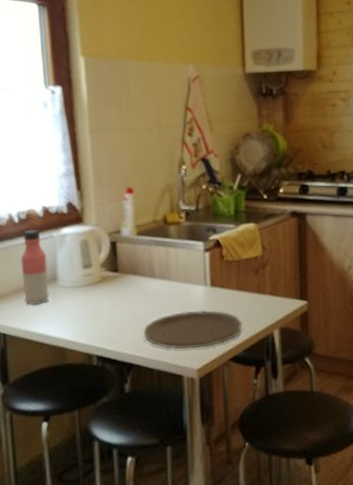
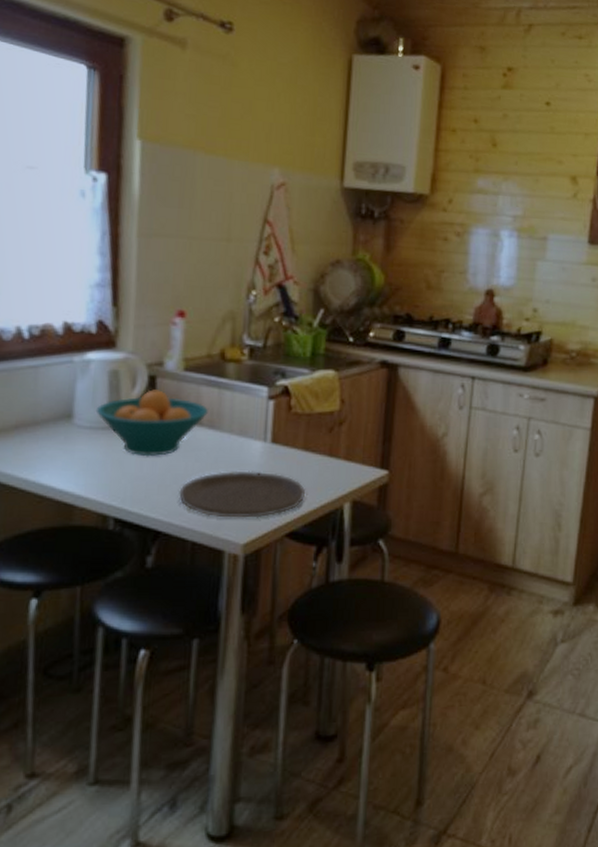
water bottle: present [21,229,49,305] -> none [25,349,62,447]
fruit bowl: none [73,252,159,306] -> present [95,389,208,457]

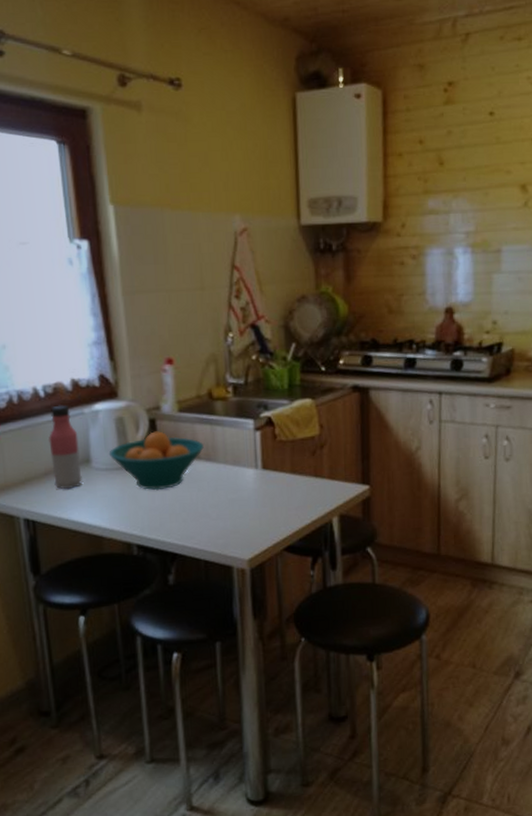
water bottle: none [25,349,62,447] -> present [49,405,82,490]
plate: present [179,470,306,518] -> none [188,495,298,539]

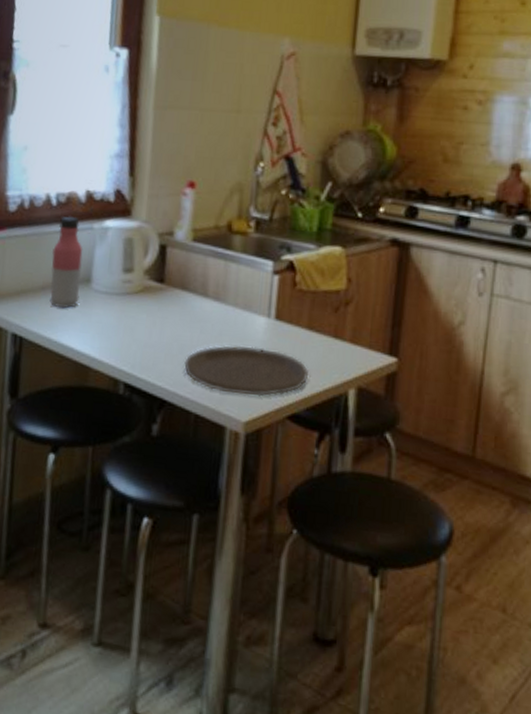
fruit bowl: present [108,431,204,491] -> none [111,258,214,325]
plate: none [188,495,298,539] -> present [184,345,310,397]

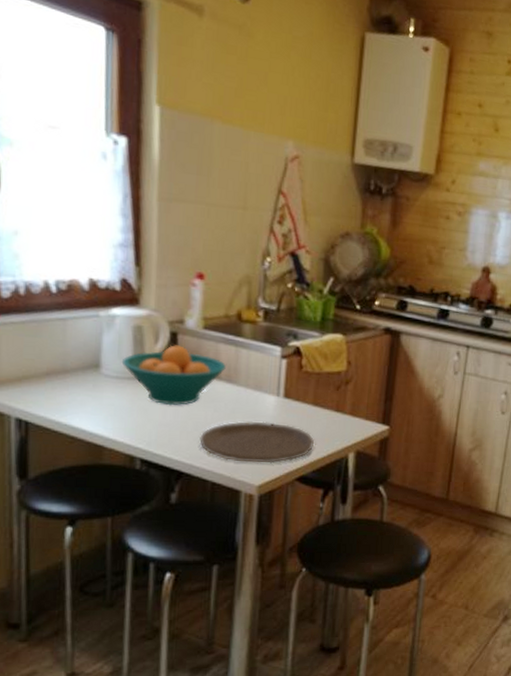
water bottle: present [49,216,83,309] -> none [55,303,90,393]
fruit bowl: none [111,258,214,325] -> present [121,345,226,406]

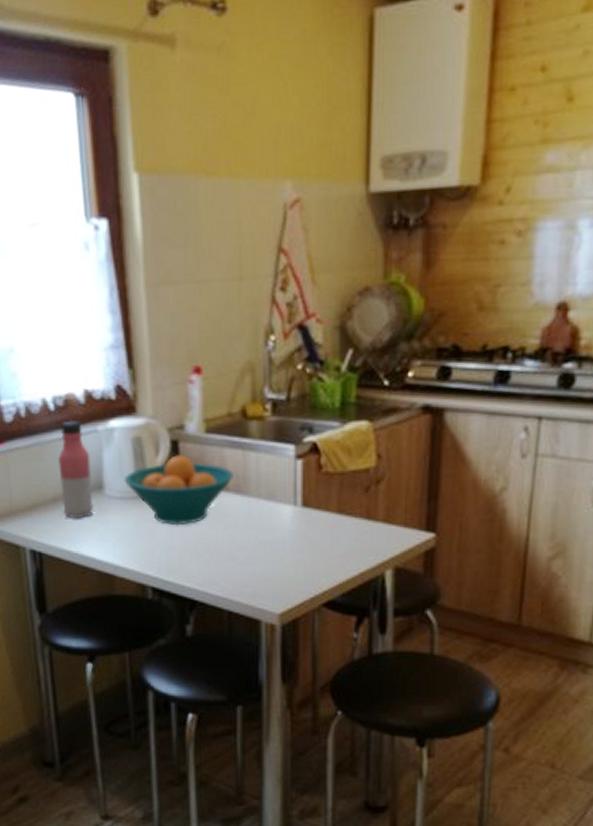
water bottle: none [55,303,90,393] -> present [58,420,94,519]
plate: present [199,421,315,464] -> none [211,537,343,587]

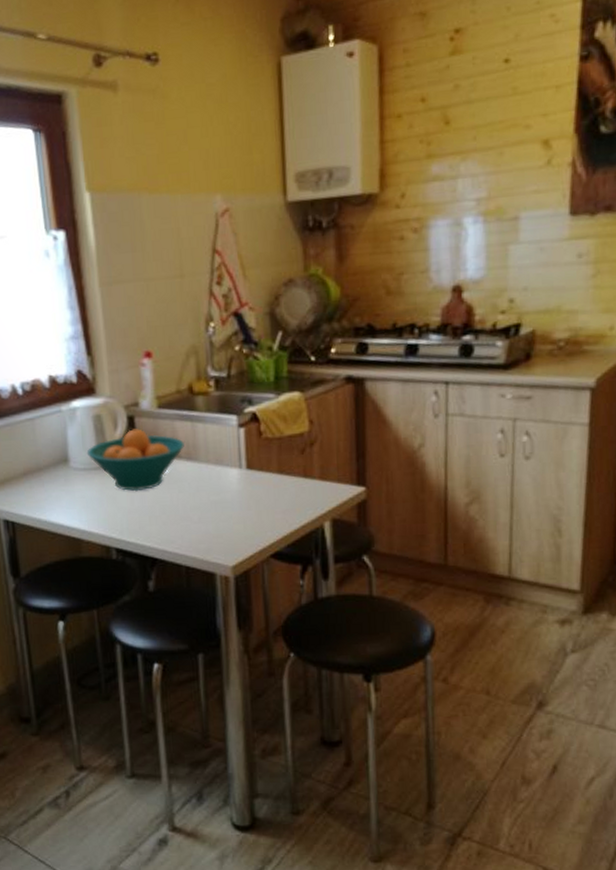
water bottle: present [58,420,94,519] -> none [27,402,60,490]

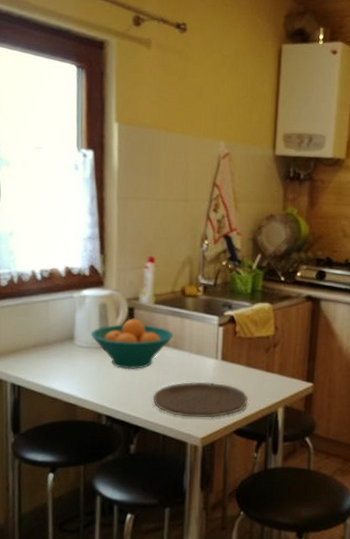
plate: none [168,497,285,543] -> present [153,381,249,418]

